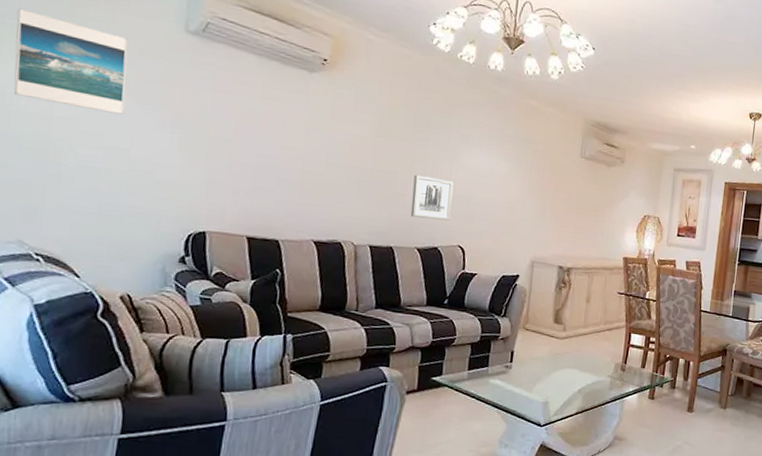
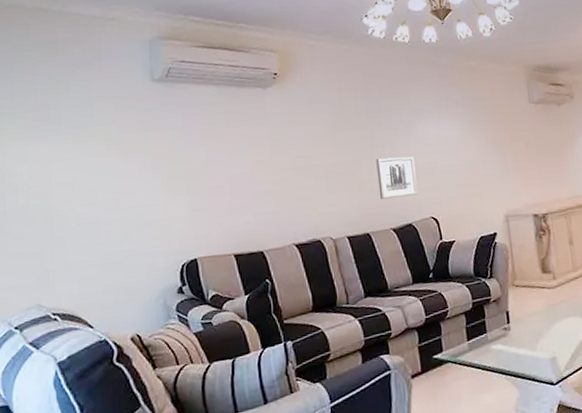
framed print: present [13,8,127,115] -> none [12,97,110,174]

